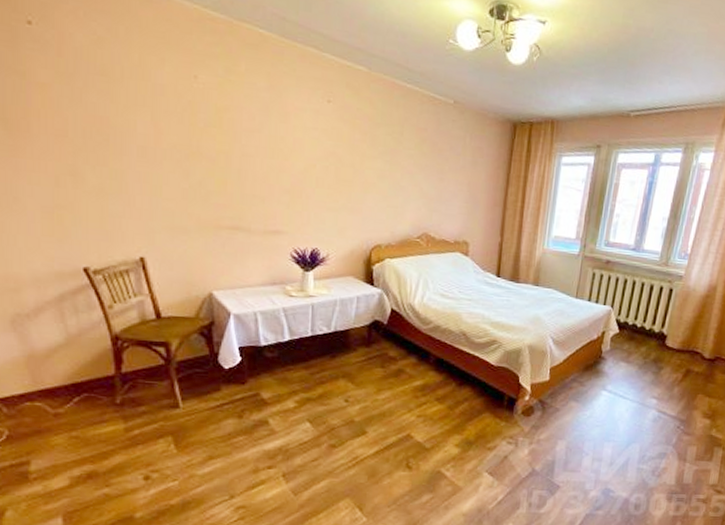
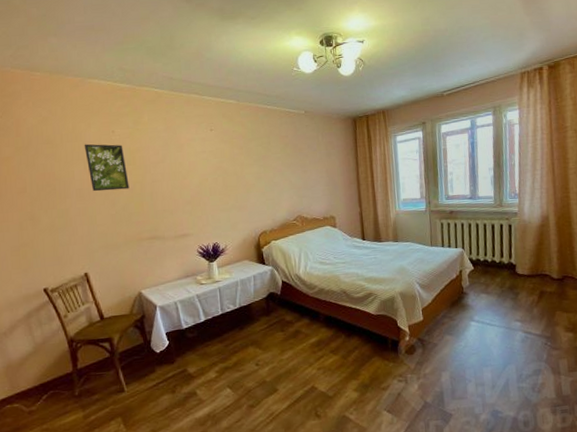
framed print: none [153,86,211,159] -> present [84,144,130,192]

